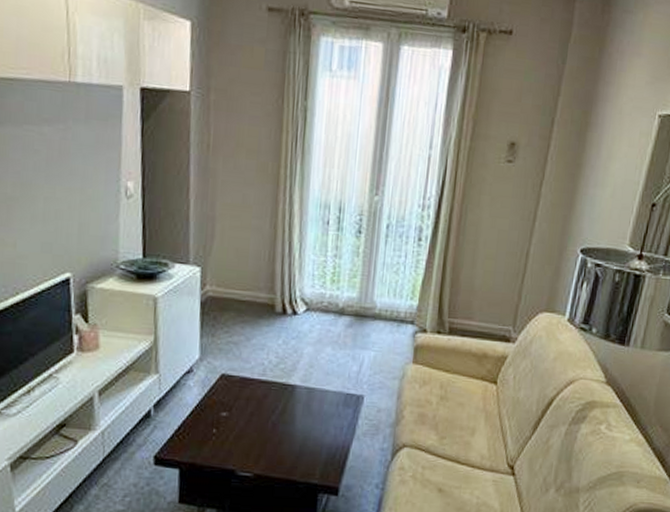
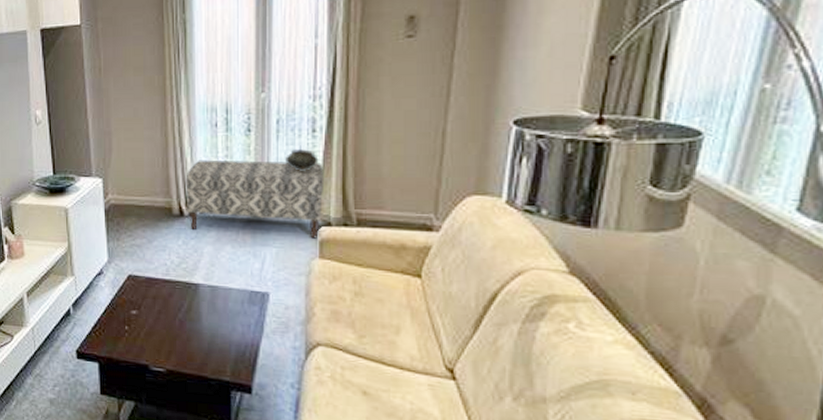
bench: none [290,257,425,344] -> present [186,160,325,239]
ceramic pot: none [391,255,422,278] -> present [285,148,319,171]

